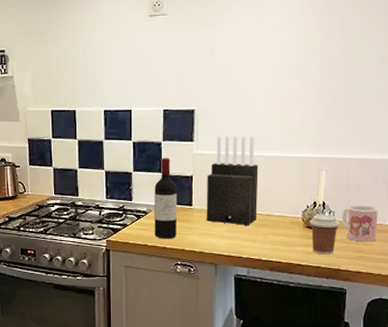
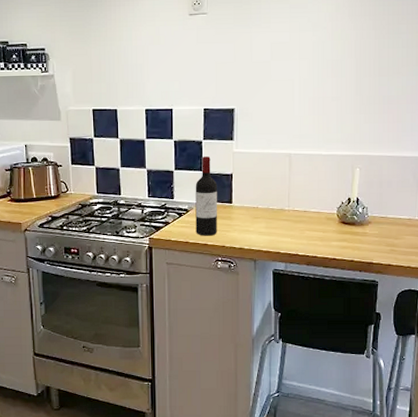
knife block: present [206,135,258,225] -> none [245,134,296,222]
coffee cup: present [310,214,340,255] -> none [344,210,372,249]
mug: present [342,205,378,242] -> none [375,200,408,236]

